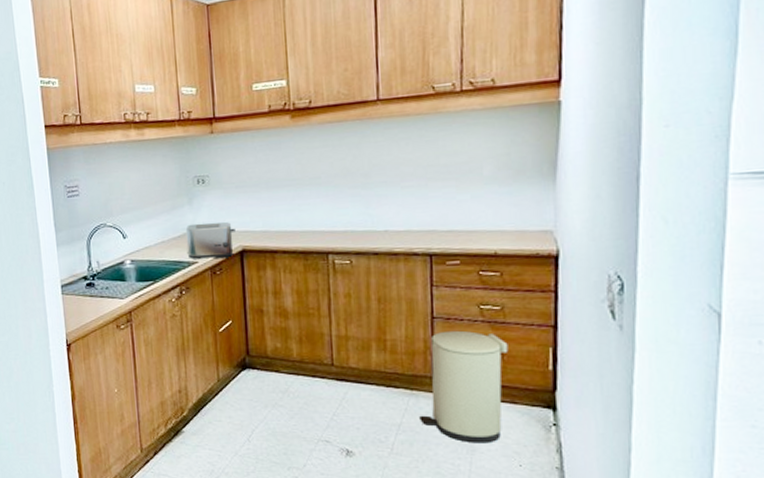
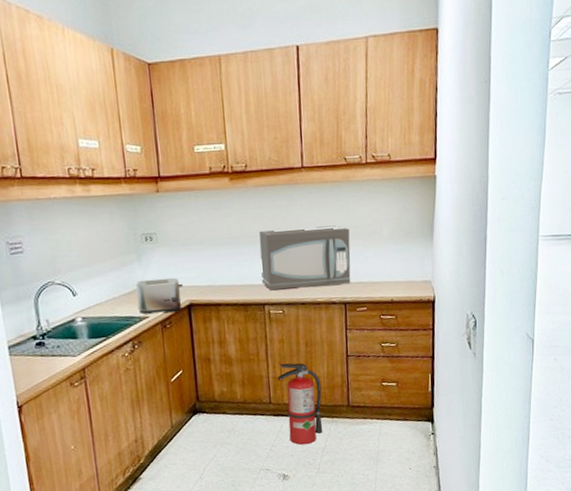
microwave: none [323,164,439,238] -> present [259,225,351,291]
fire extinguisher: none [341,320,399,418] -> present [277,363,323,445]
pedal bin: present [419,330,509,444] -> none [339,365,402,456]

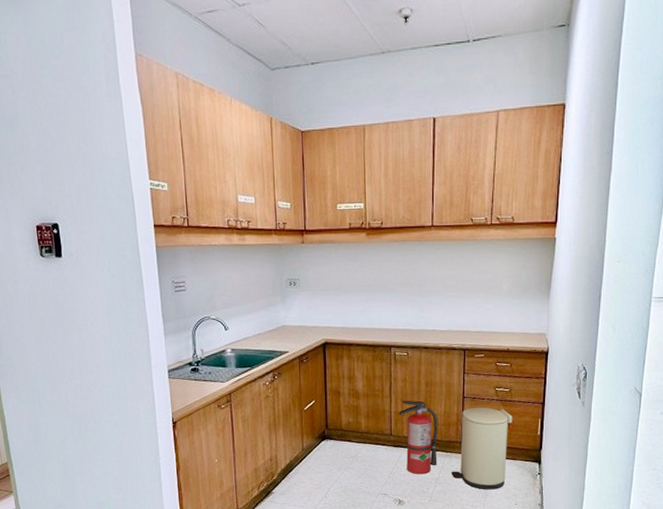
toaster: present [135,277,183,314] -> none [279,318,320,349]
microwave: present [259,225,351,291] -> none [389,279,472,335]
pedal bin: none [339,365,402,456] -> present [451,407,513,490]

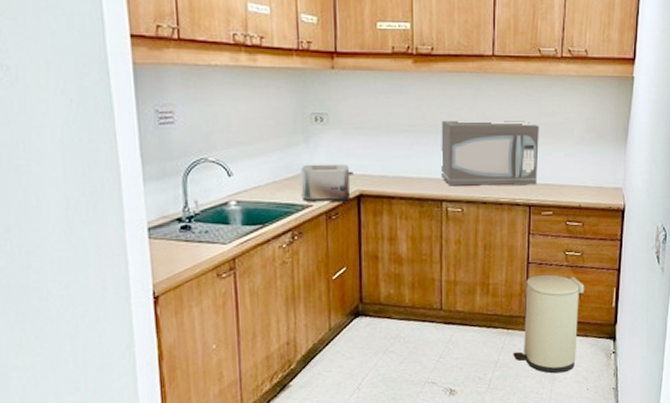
toaster: none [279,318,320,349] -> present [300,163,353,203]
microwave: none [389,279,472,335] -> present [441,120,539,186]
fire extinguisher: present [398,400,438,475] -> none [450,266,498,358]

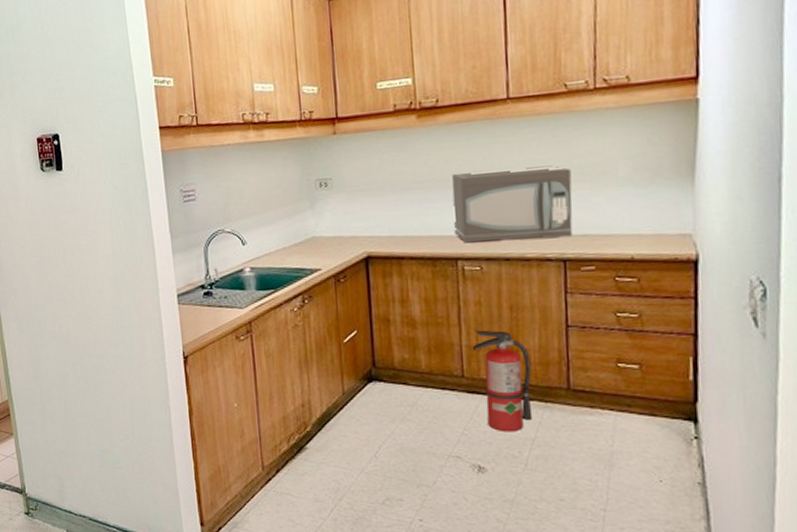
toaster: present [300,163,353,203] -> none [307,226,360,266]
fire extinguisher: none [450,266,498,358] -> present [472,330,533,433]
pedal bin: present [513,274,585,374] -> none [555,339,647,458]

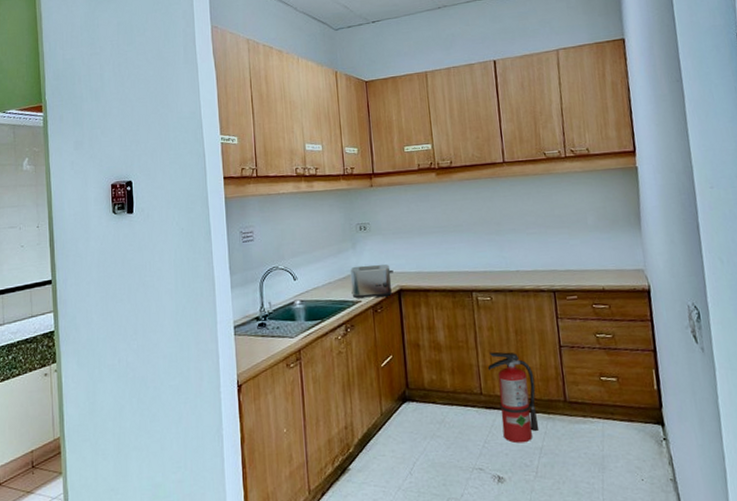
toaster: none [307,226,360,266] -> present [350,264,393,299]
microwave: present [451,165,573,243] -> none [465,215,559,278]

